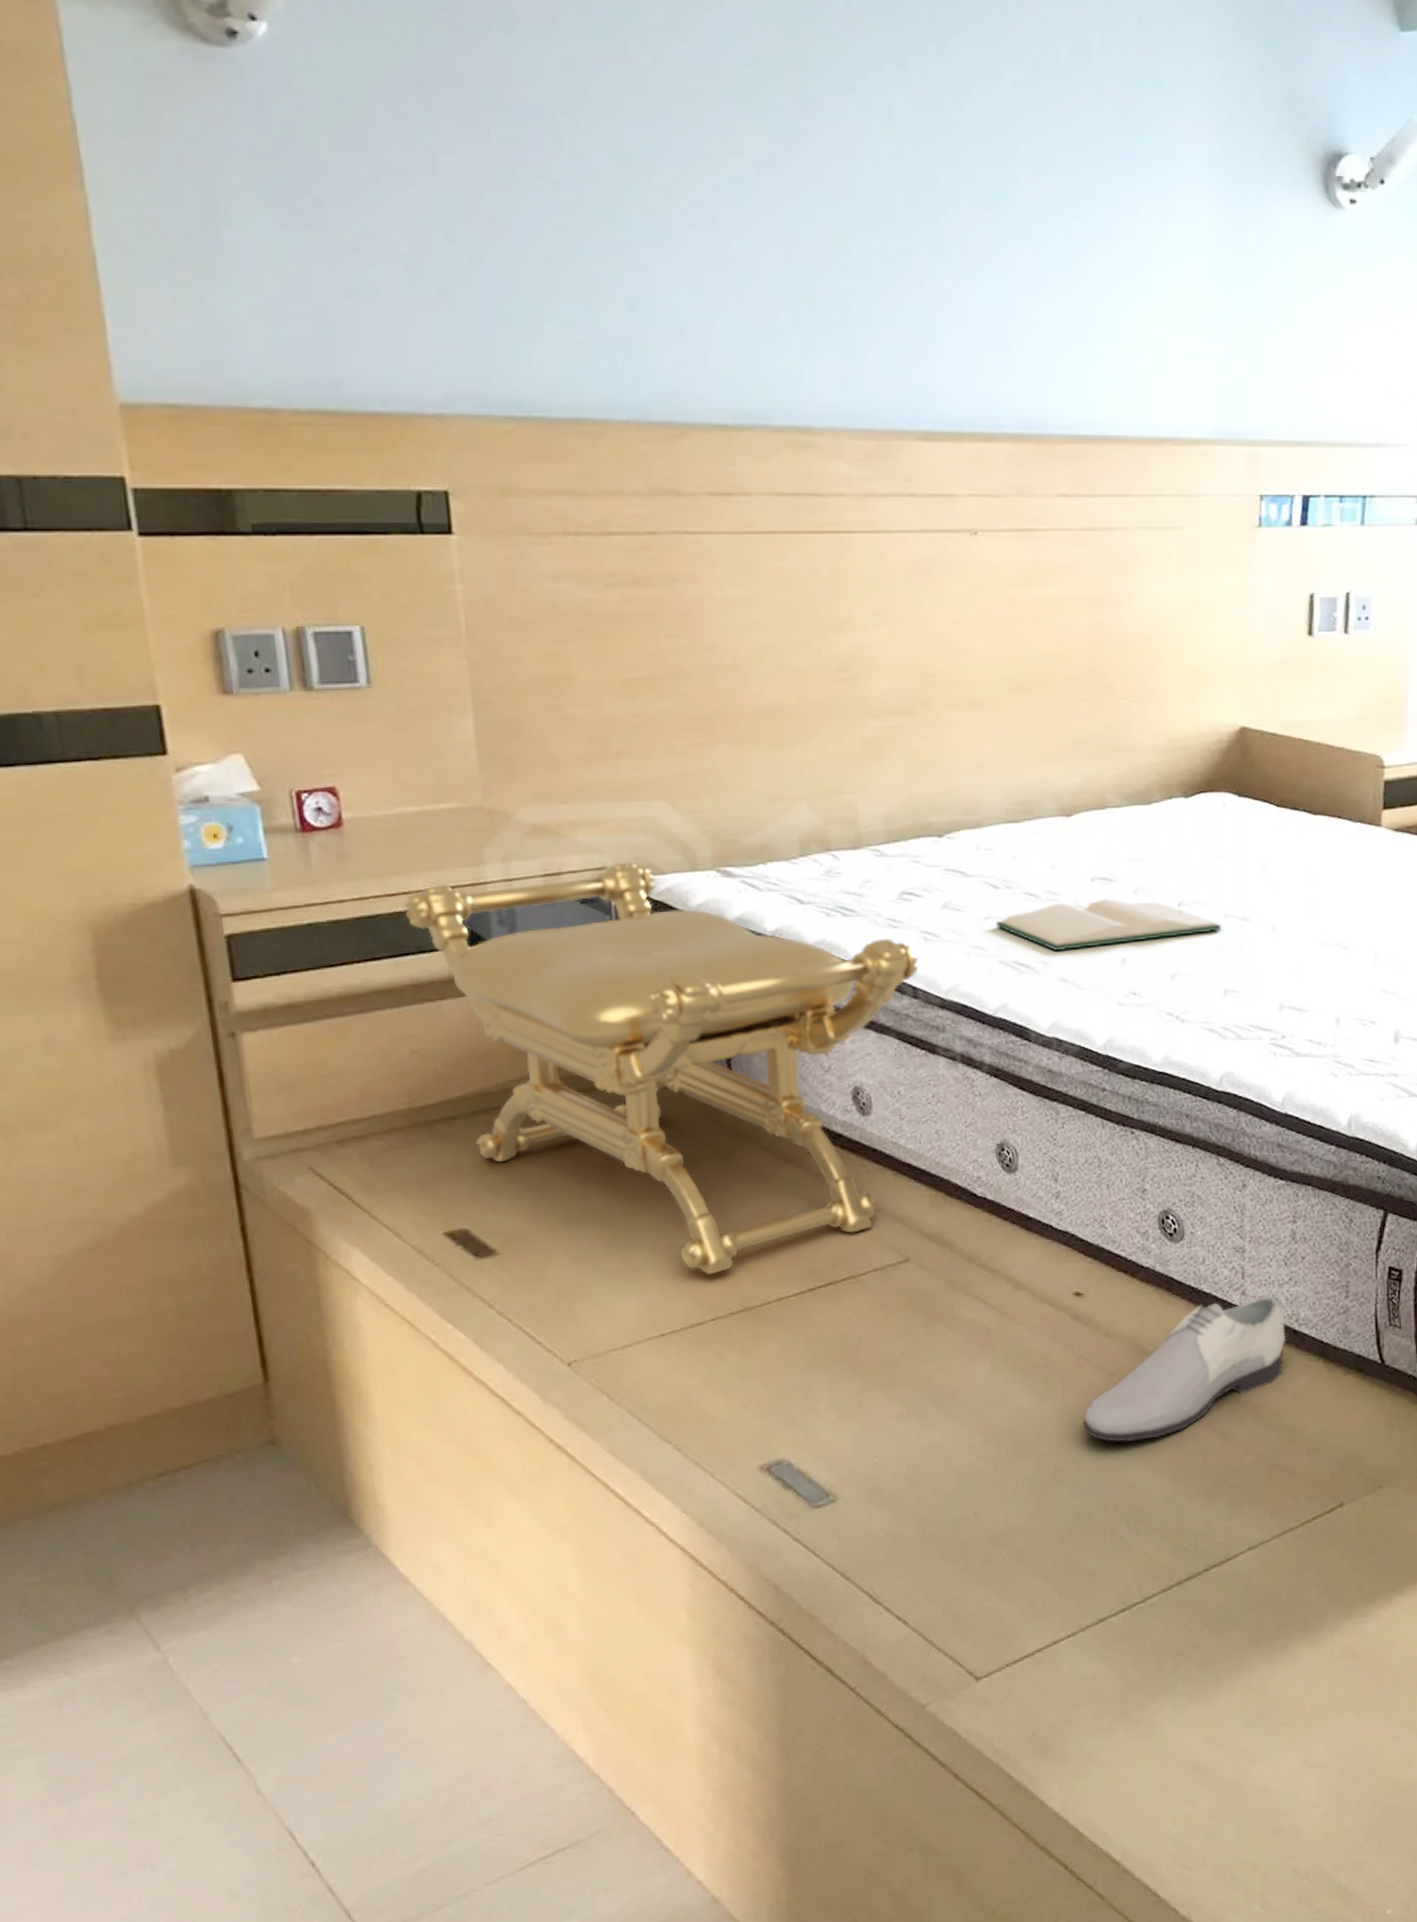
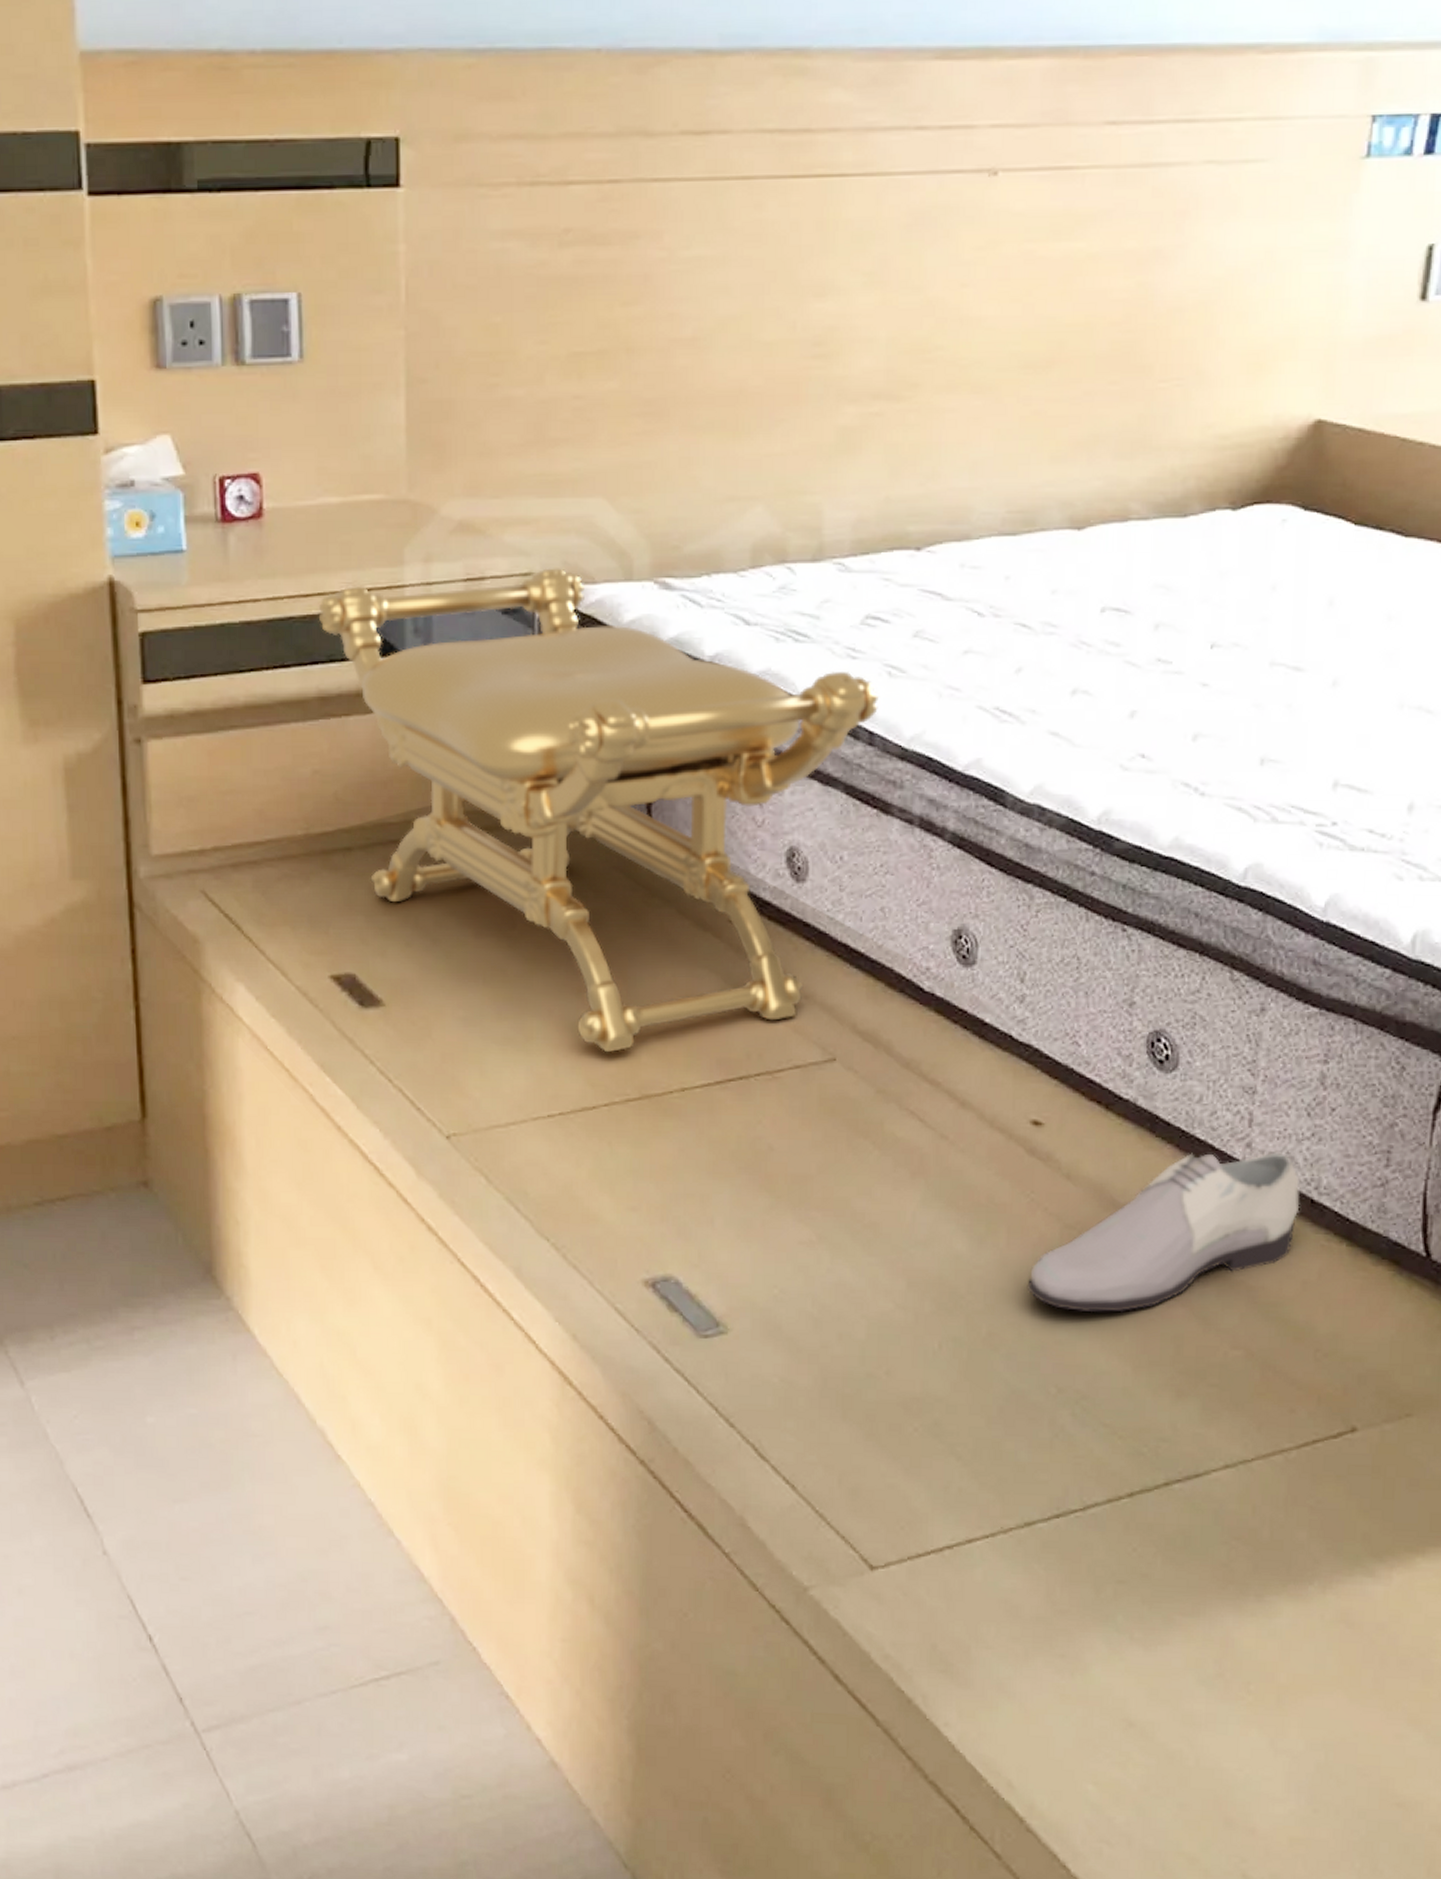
hardback book: present [995,898,1222,952] -> none [976,634,1266,698]

